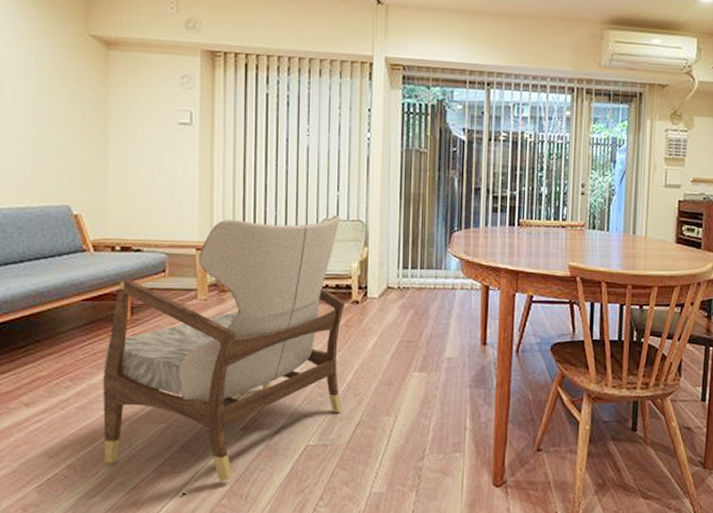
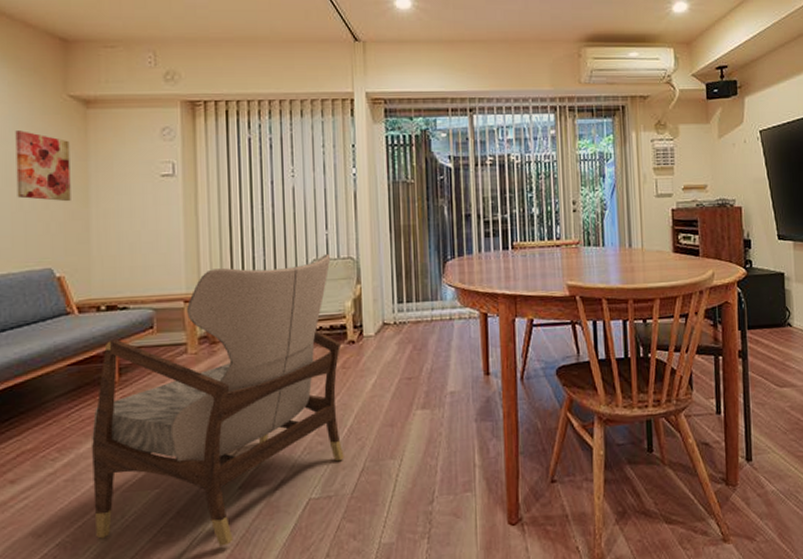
wall art: none [37,66,90,142] -> present [15,130,71,202]

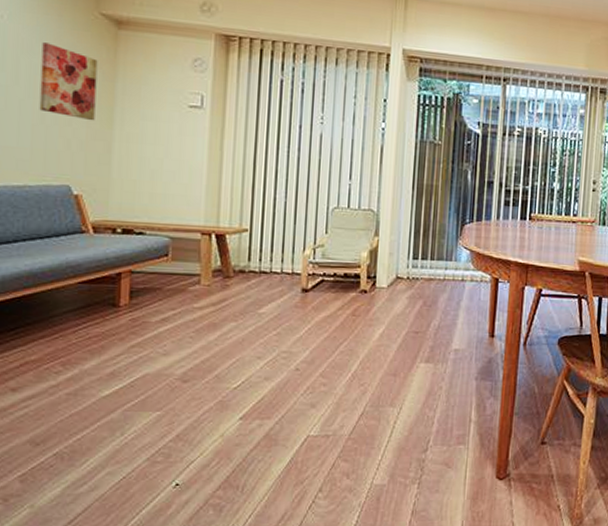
armchair: present [92,253,344,546] -> none [94,203,354,472]

